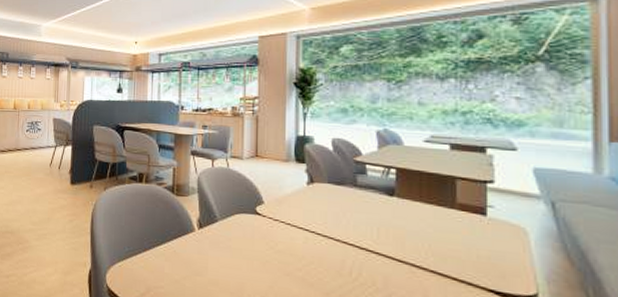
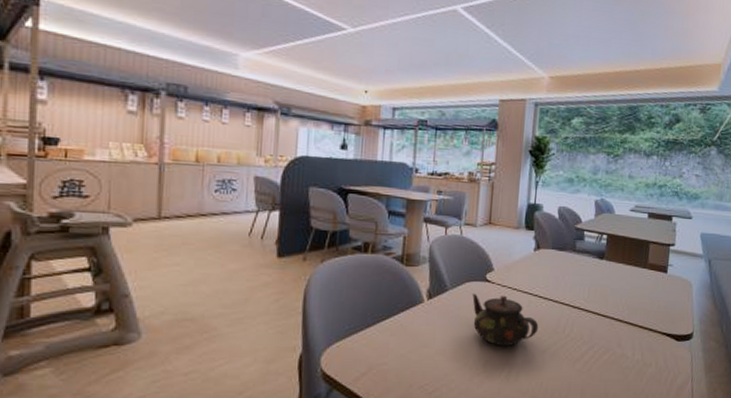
teapot: none [243,225,319,285] -> present [472,293,539,347]

